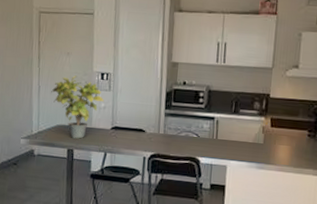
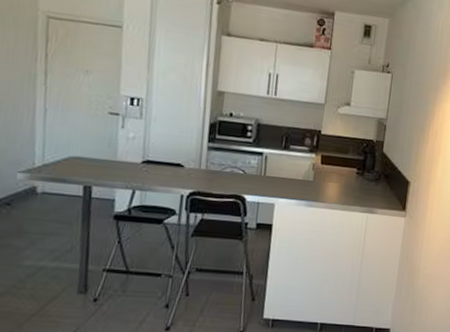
potted plant: present [51,75,104,139] -> none [62,98,133,174]

